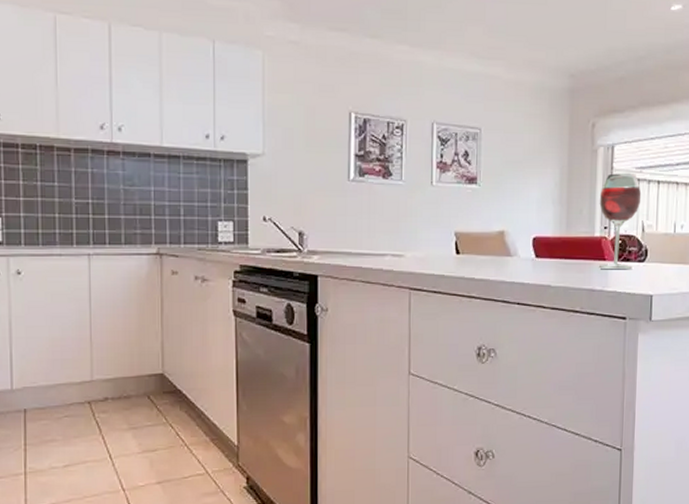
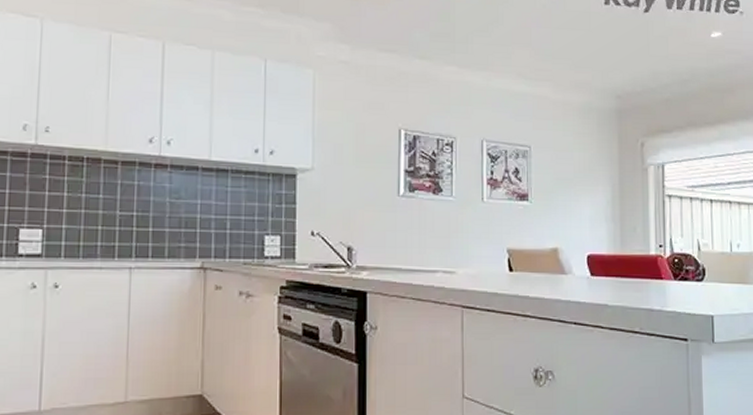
wineglass: present [598,172,642,270] -> none [652,191,695,289]

